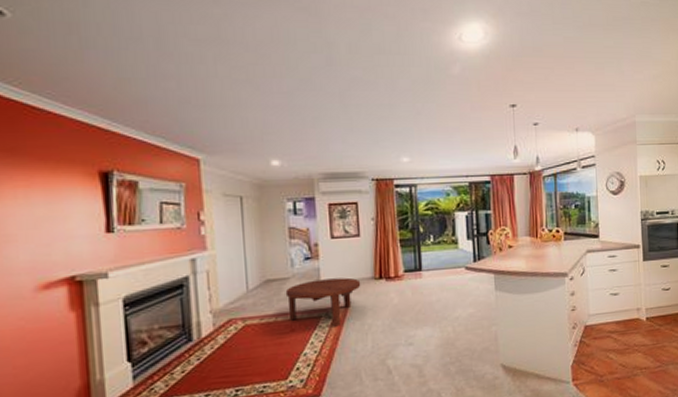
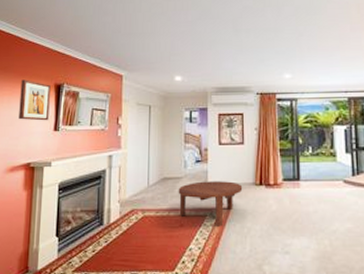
wall art: none [42,165,96,221] -> present [19,79,51,121]

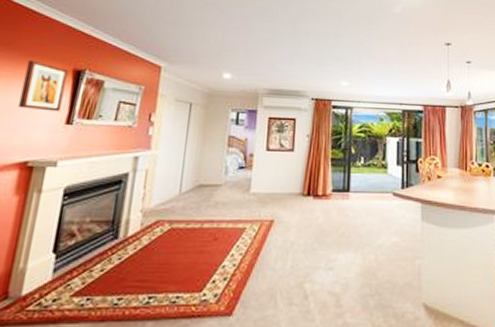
coffee table: present [178,181,243,227] -> none [215,190,289,241]

